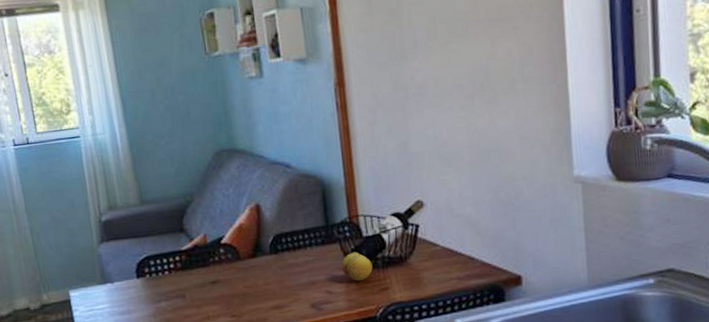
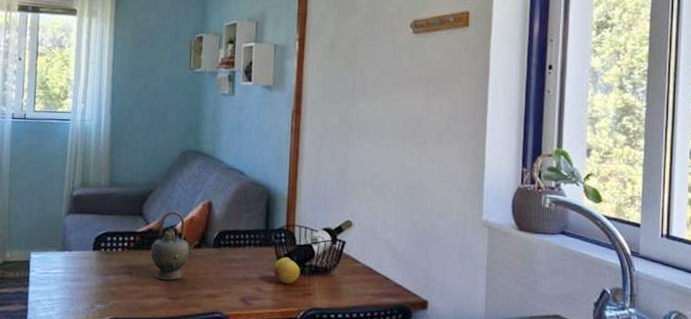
teapot: none [200,221,253,298] -> present [151,211,199,280]

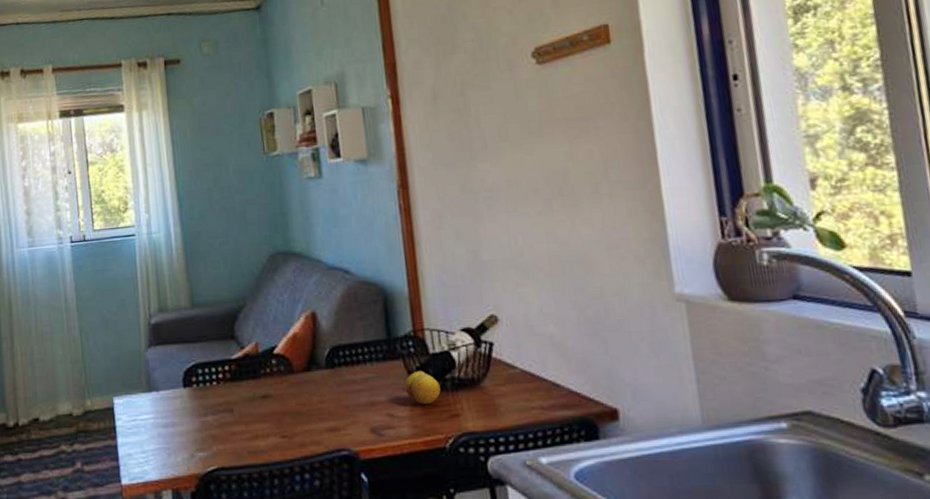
teapot: present [151,211,199,280] -> none [251,329,307,415]

